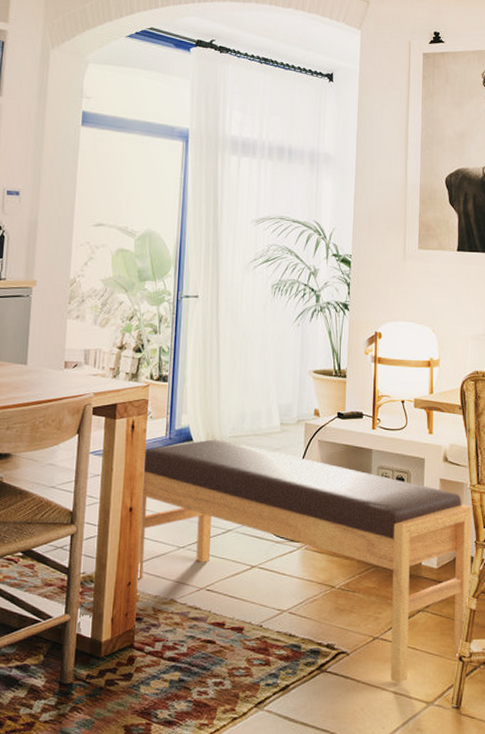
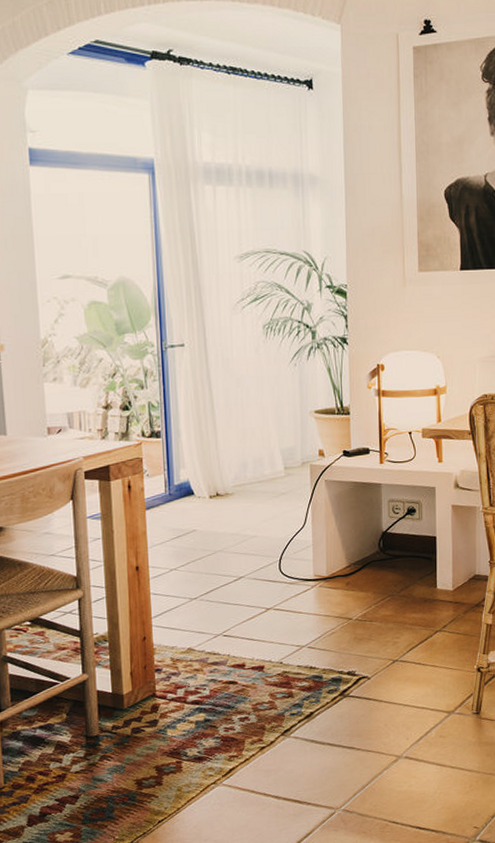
bench: present [138,439,472,684] -> none [143,490,486,699]

